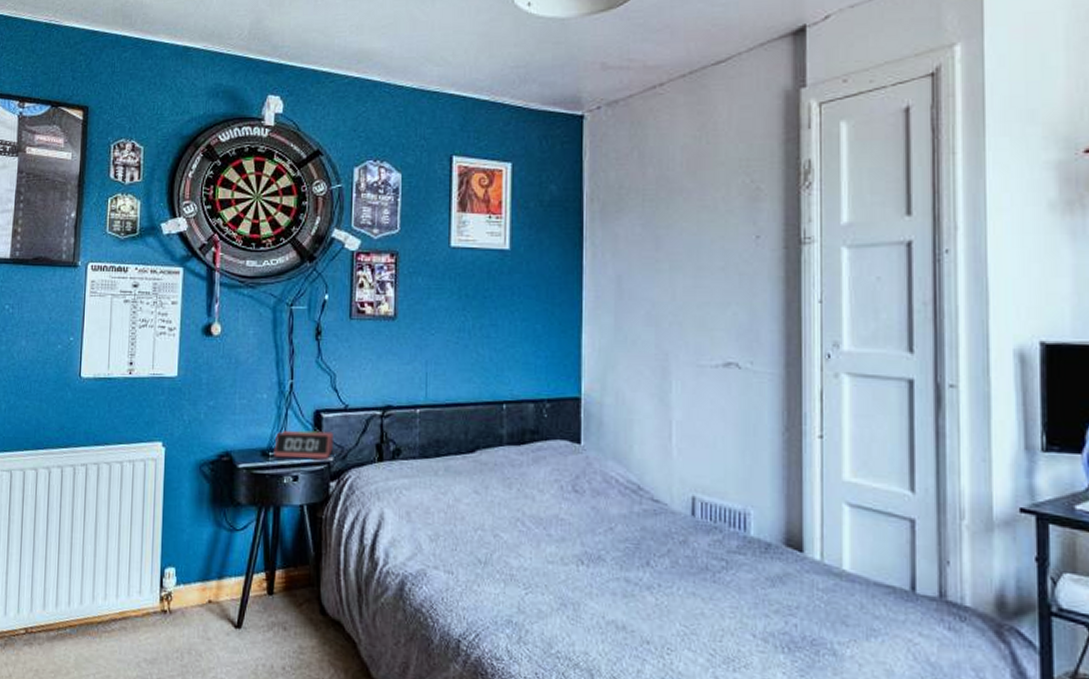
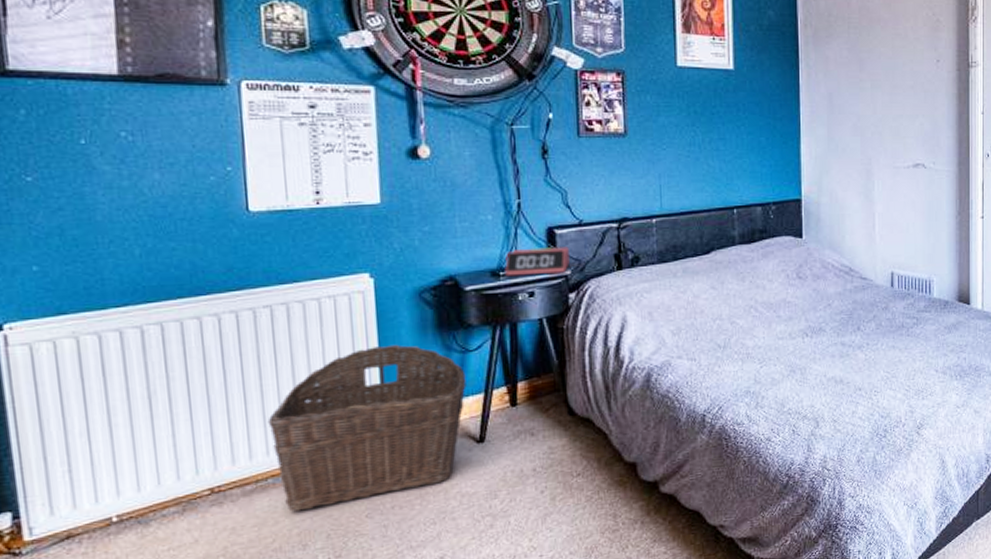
wicker basket: none [72,514,231,666] -> present [267,344,466,512]

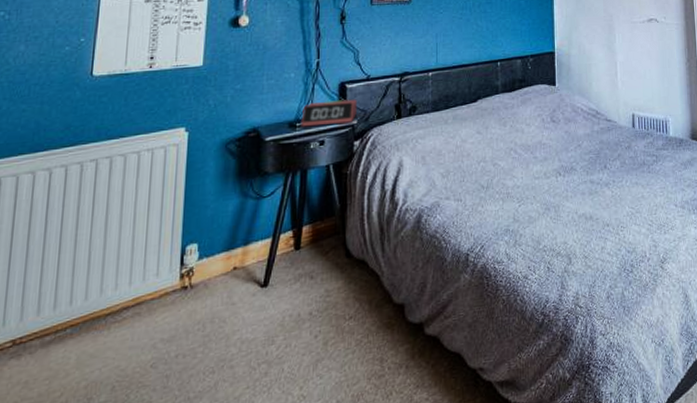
wicker basket: present [267,344,466,512] -> none [76,192,258,363]

